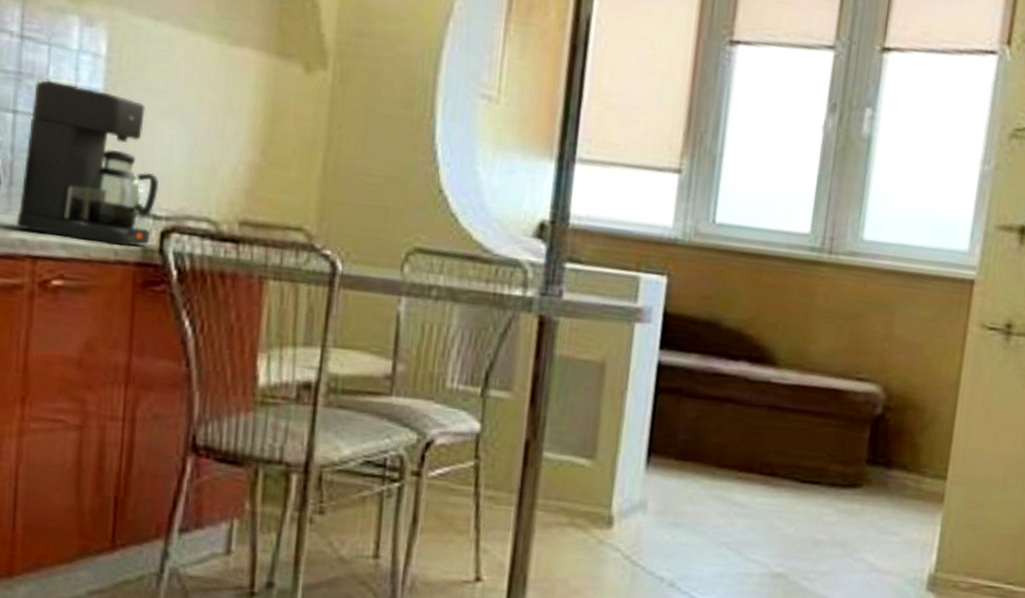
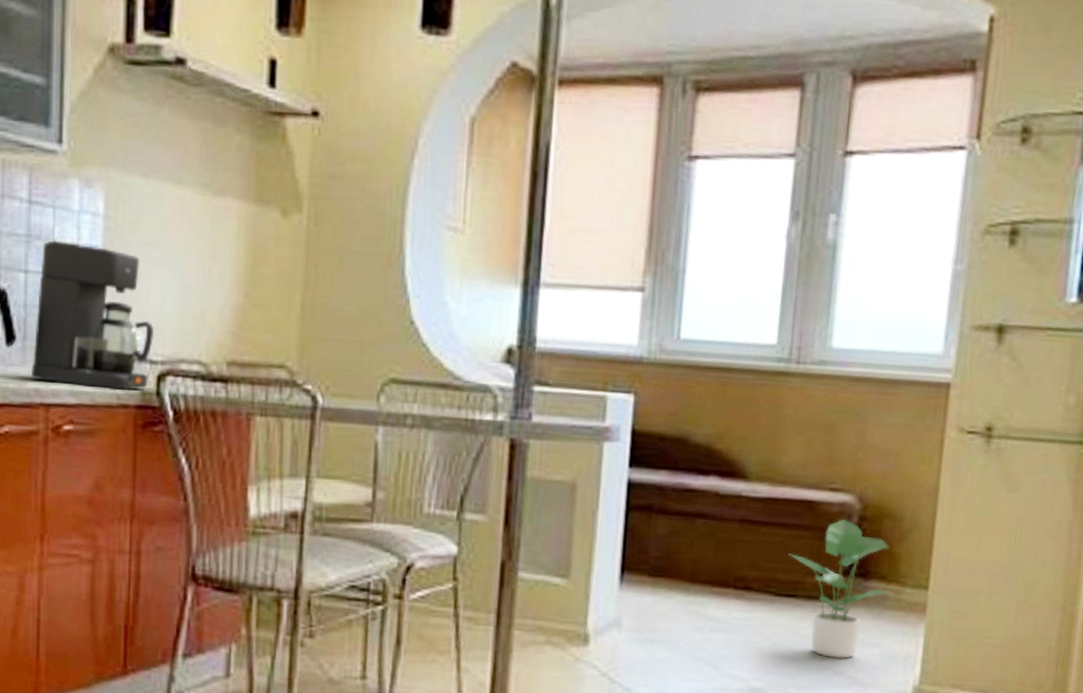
potted plant: none [814,408,911,546] -> present [788,518,889,659]

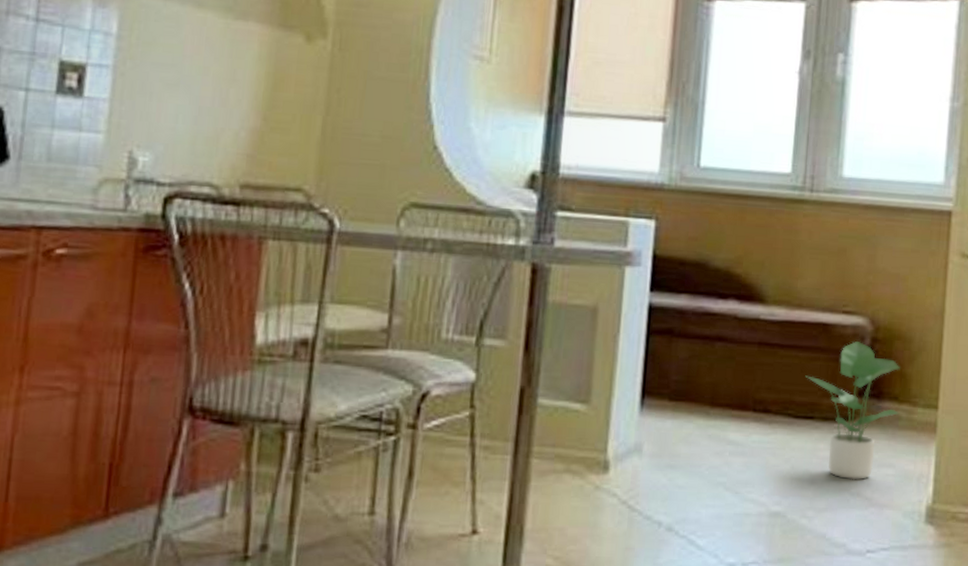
coffee maker: present [31,241,155,391] -> none [24,60,164,213]

